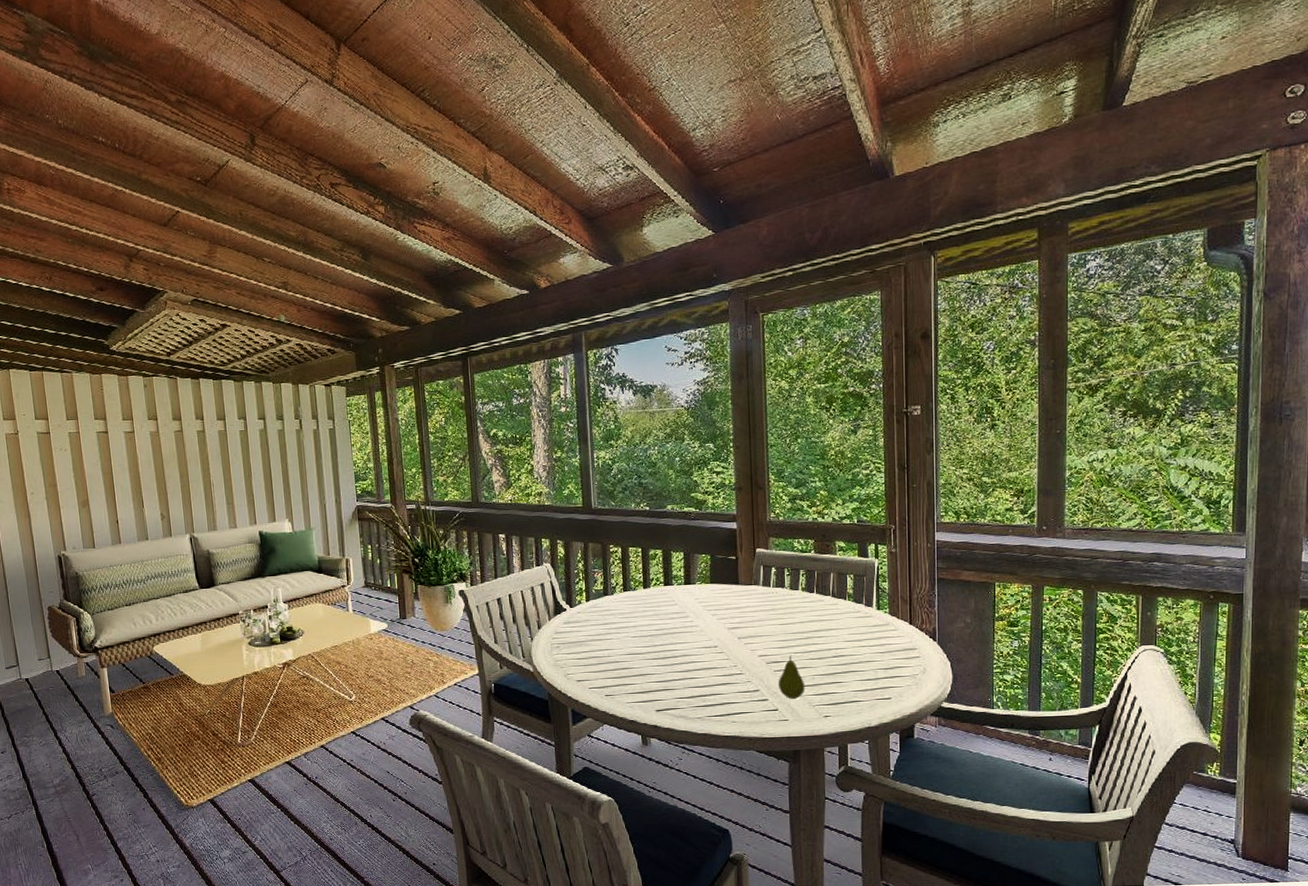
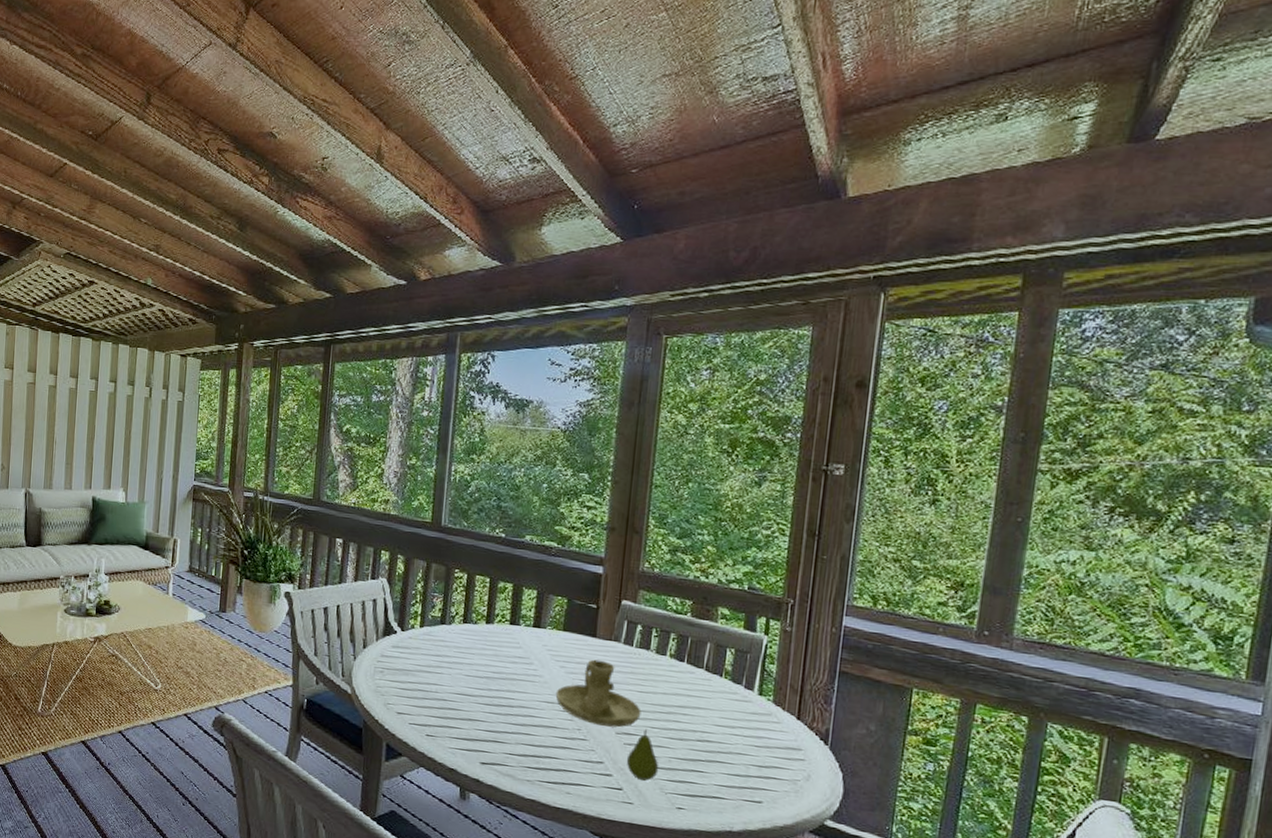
candle holder: none [711,603,785,659] -> present [555,659,641,728]

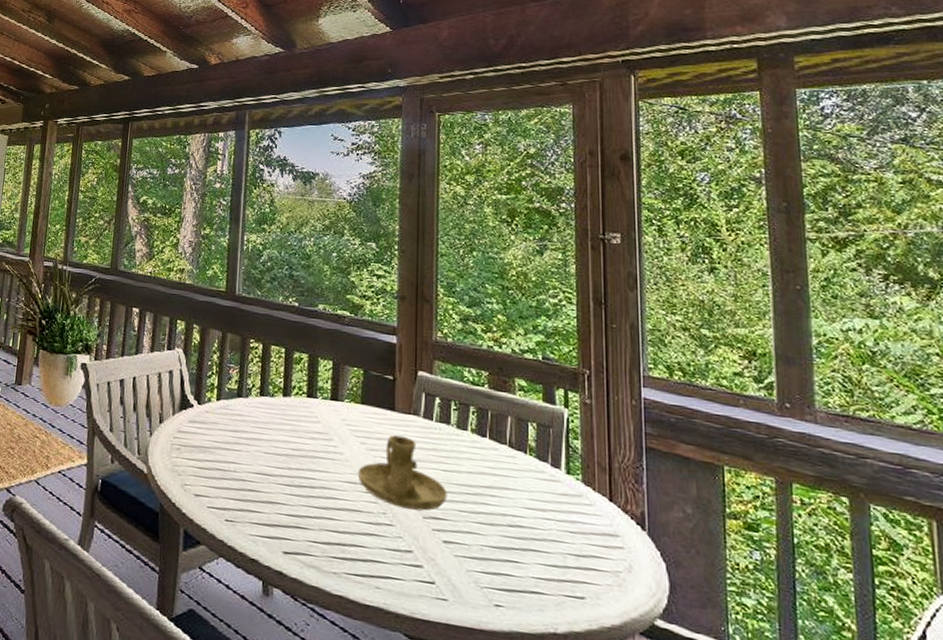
fruit: present [626,729,659,781] -> none [436,512,471,573]

